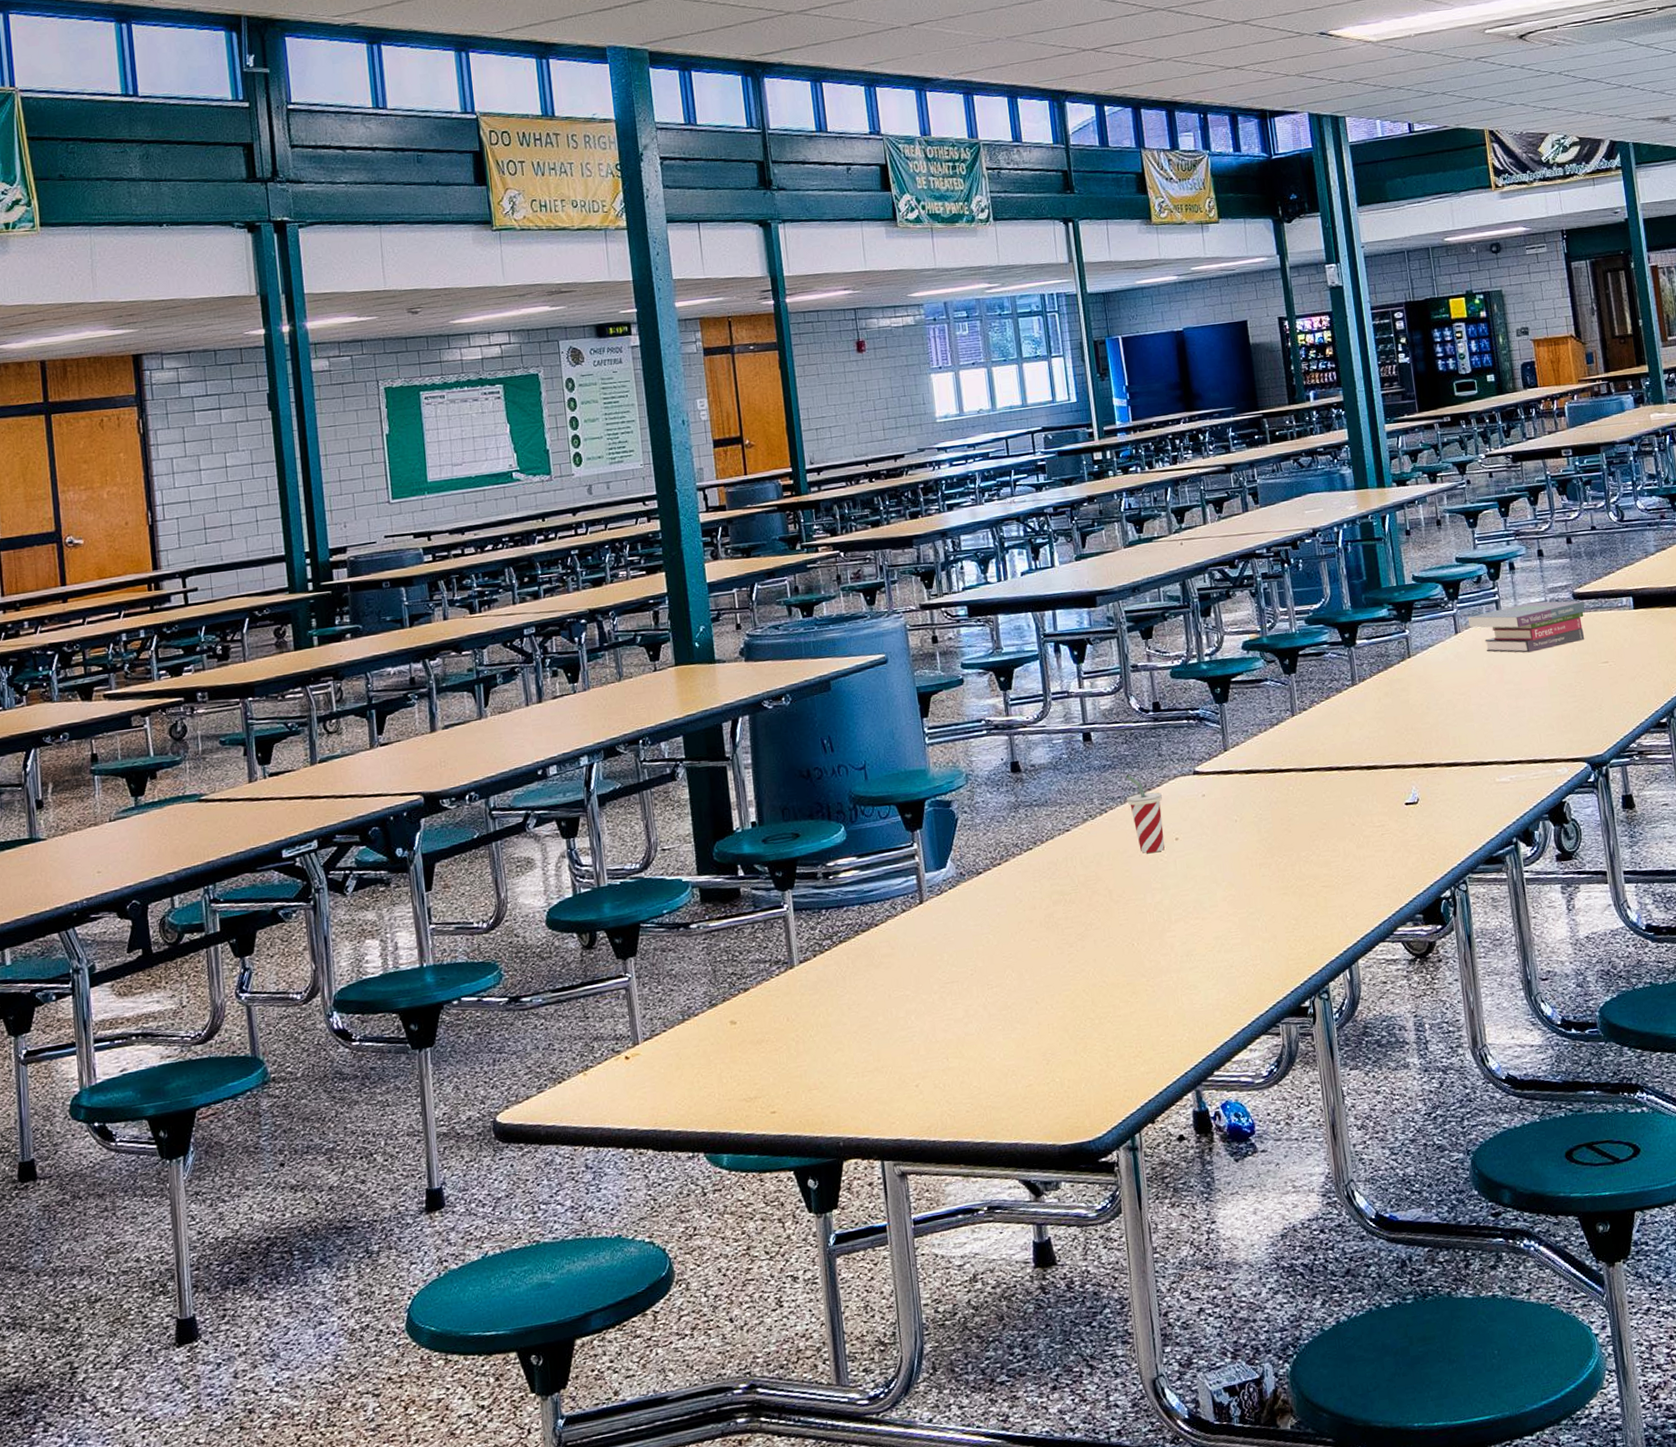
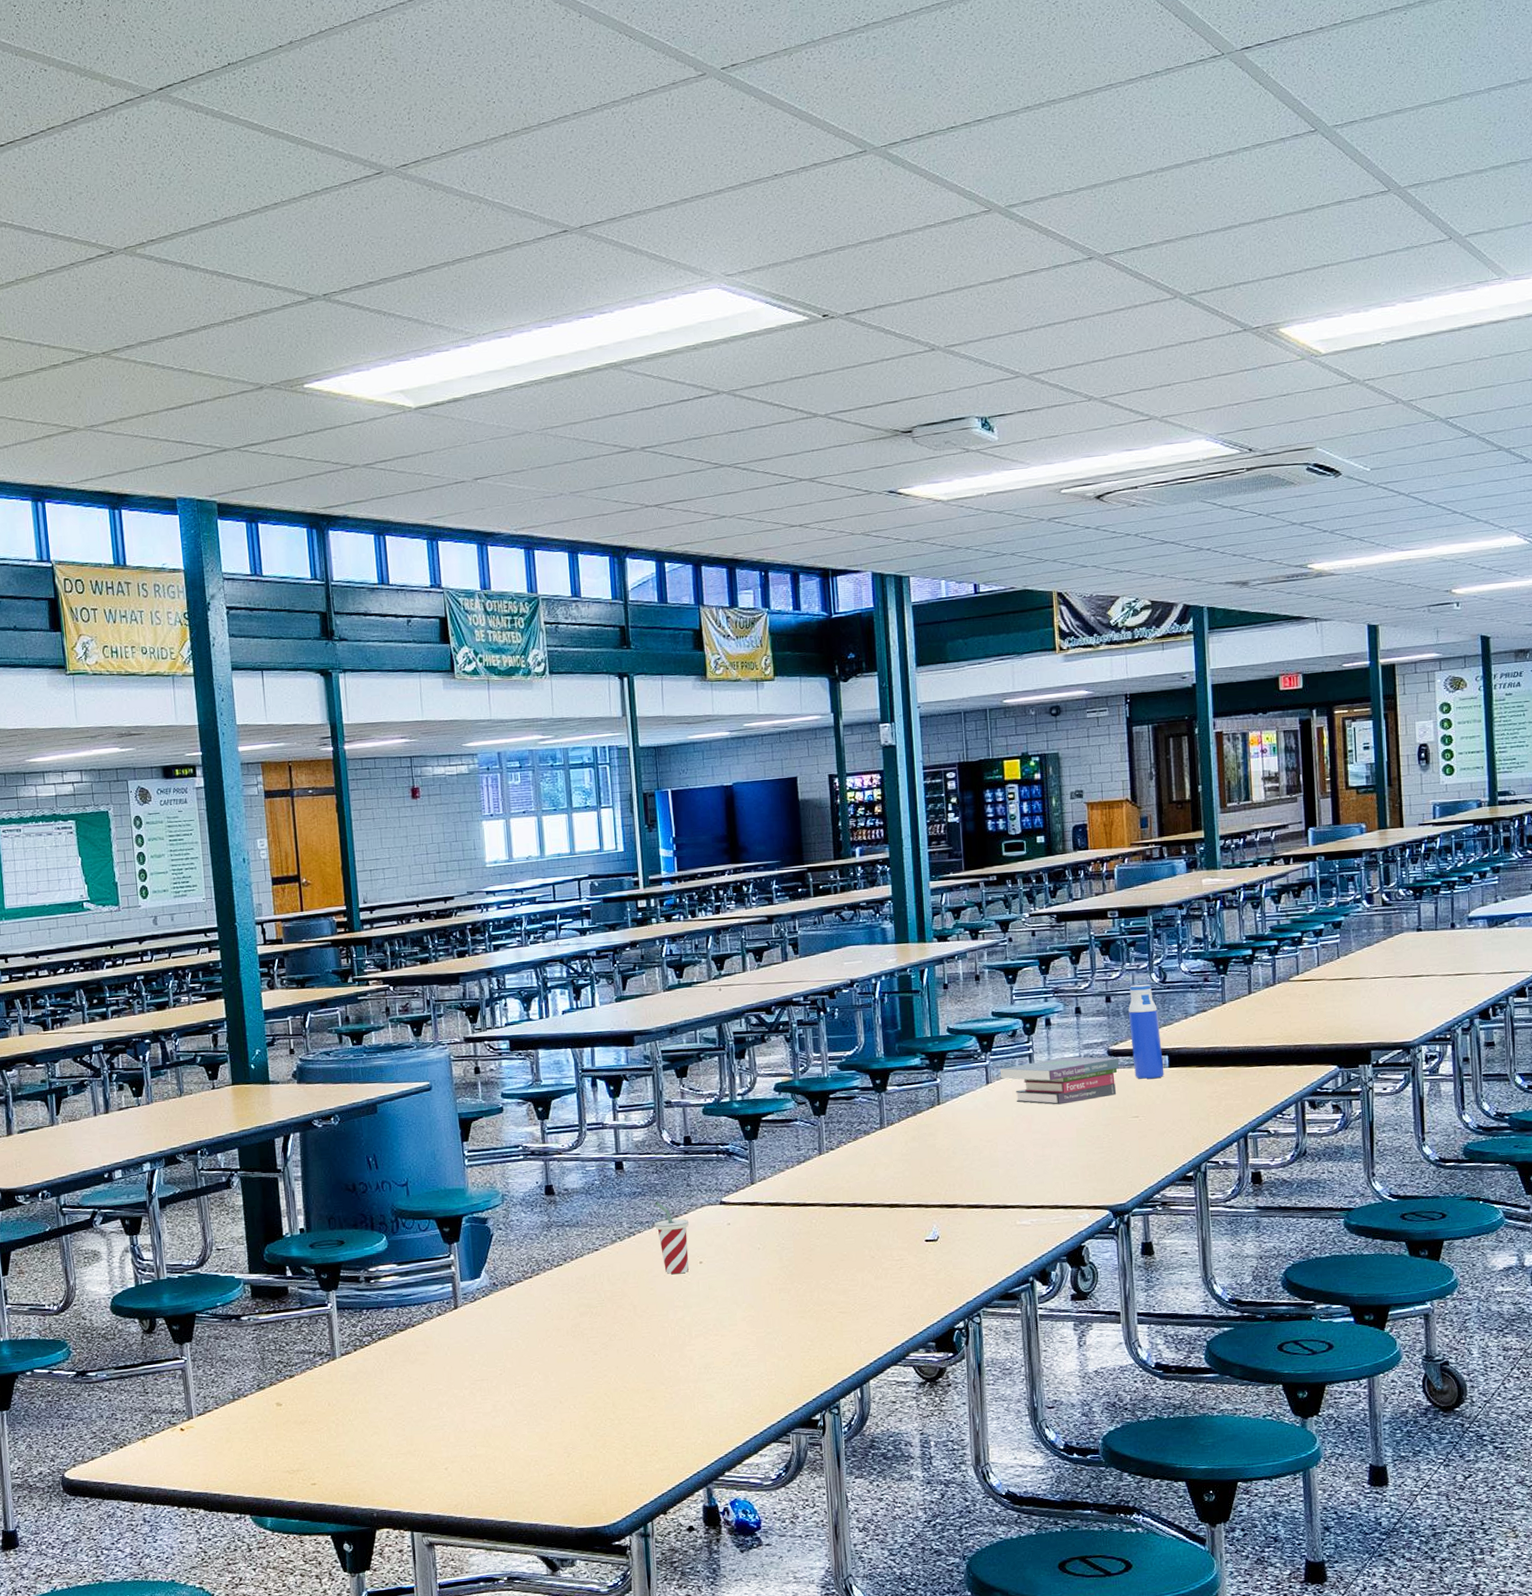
water bottle: none [1589,523,1630,622] -> present [1128,984,1164,1079]

